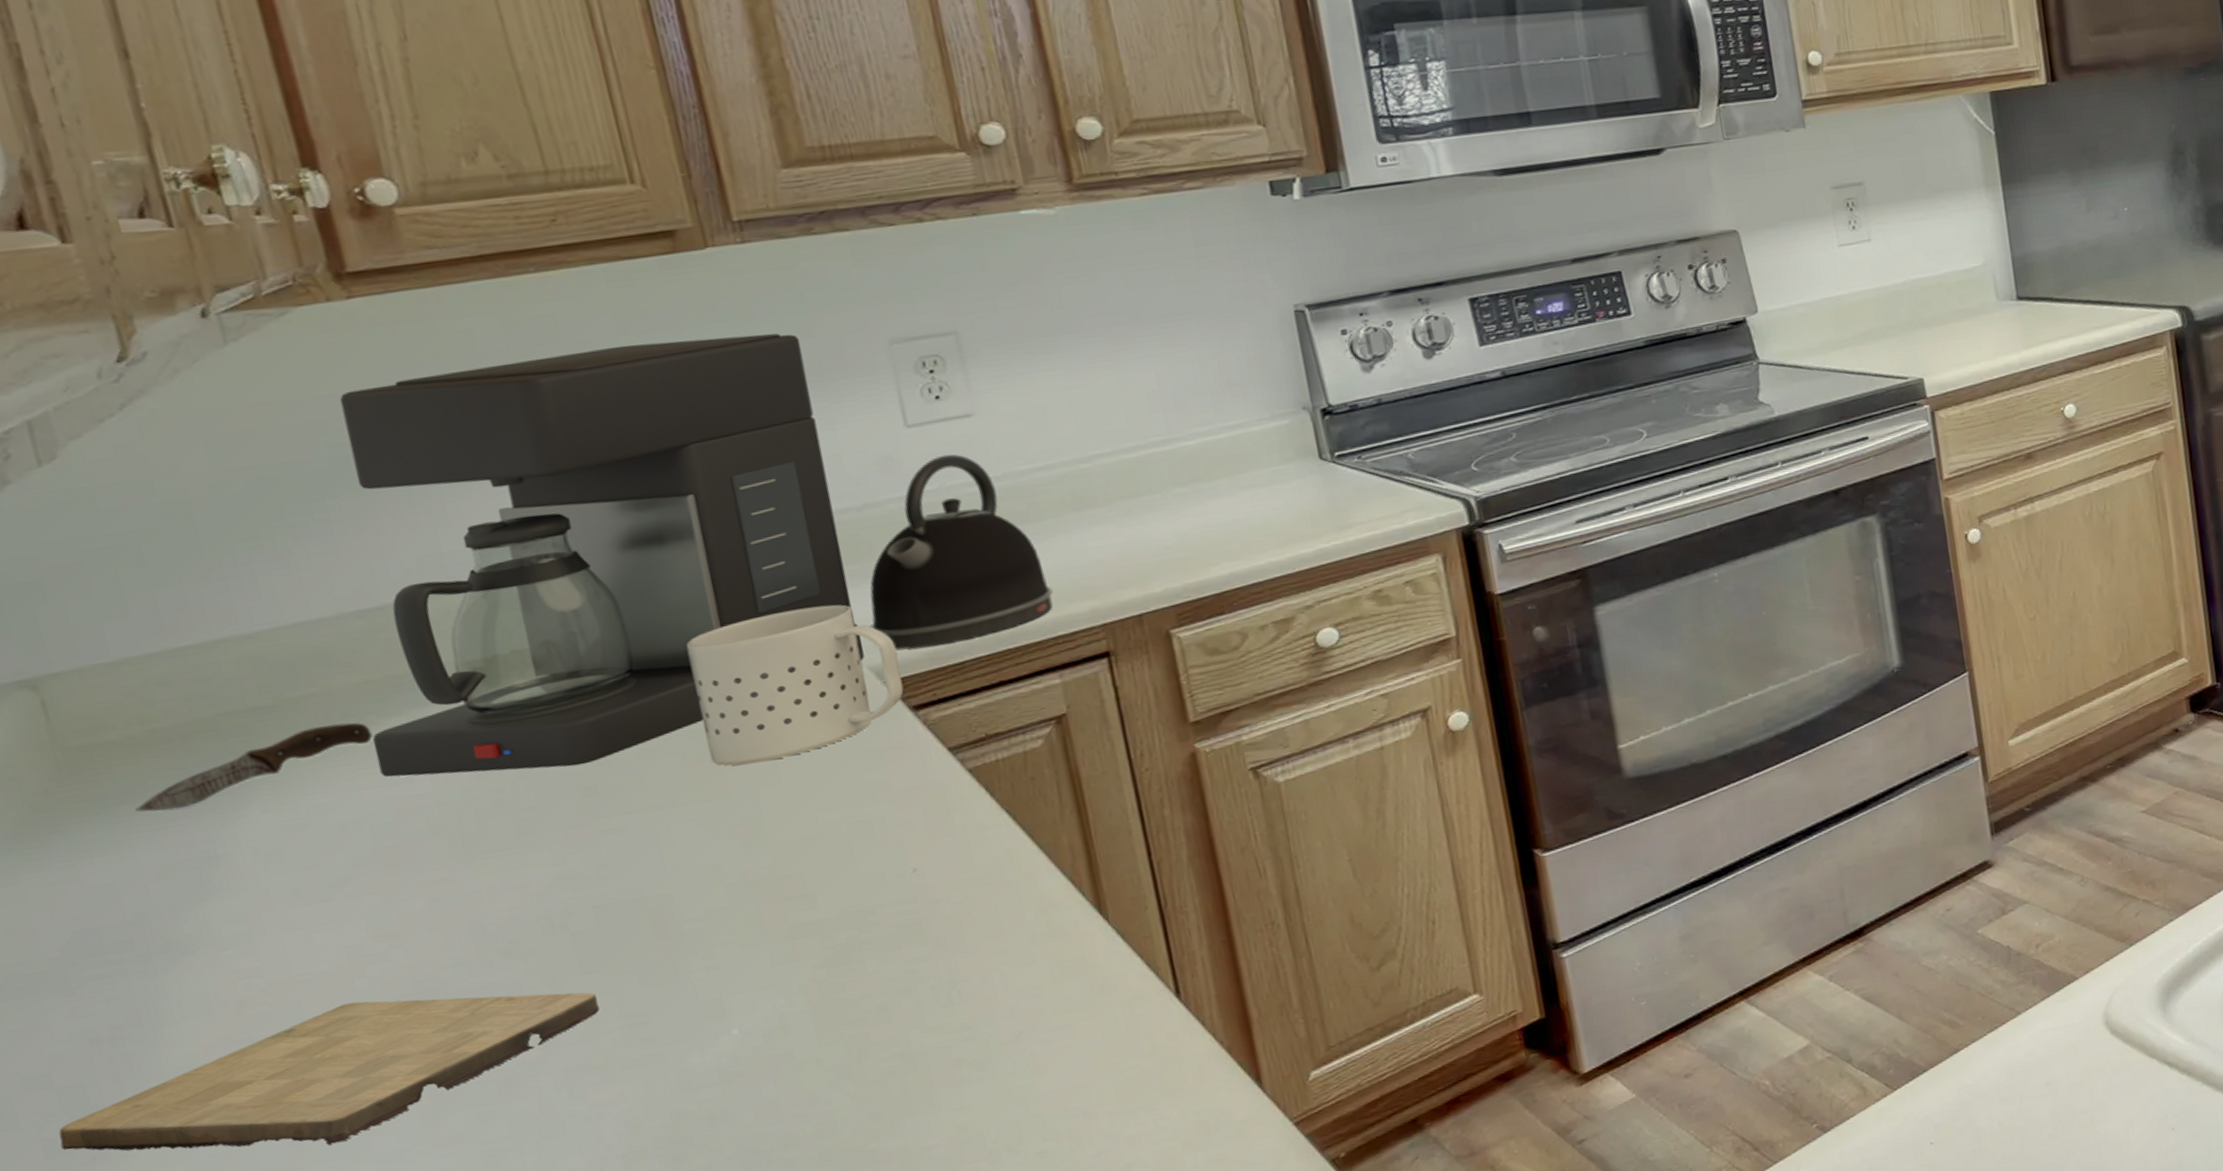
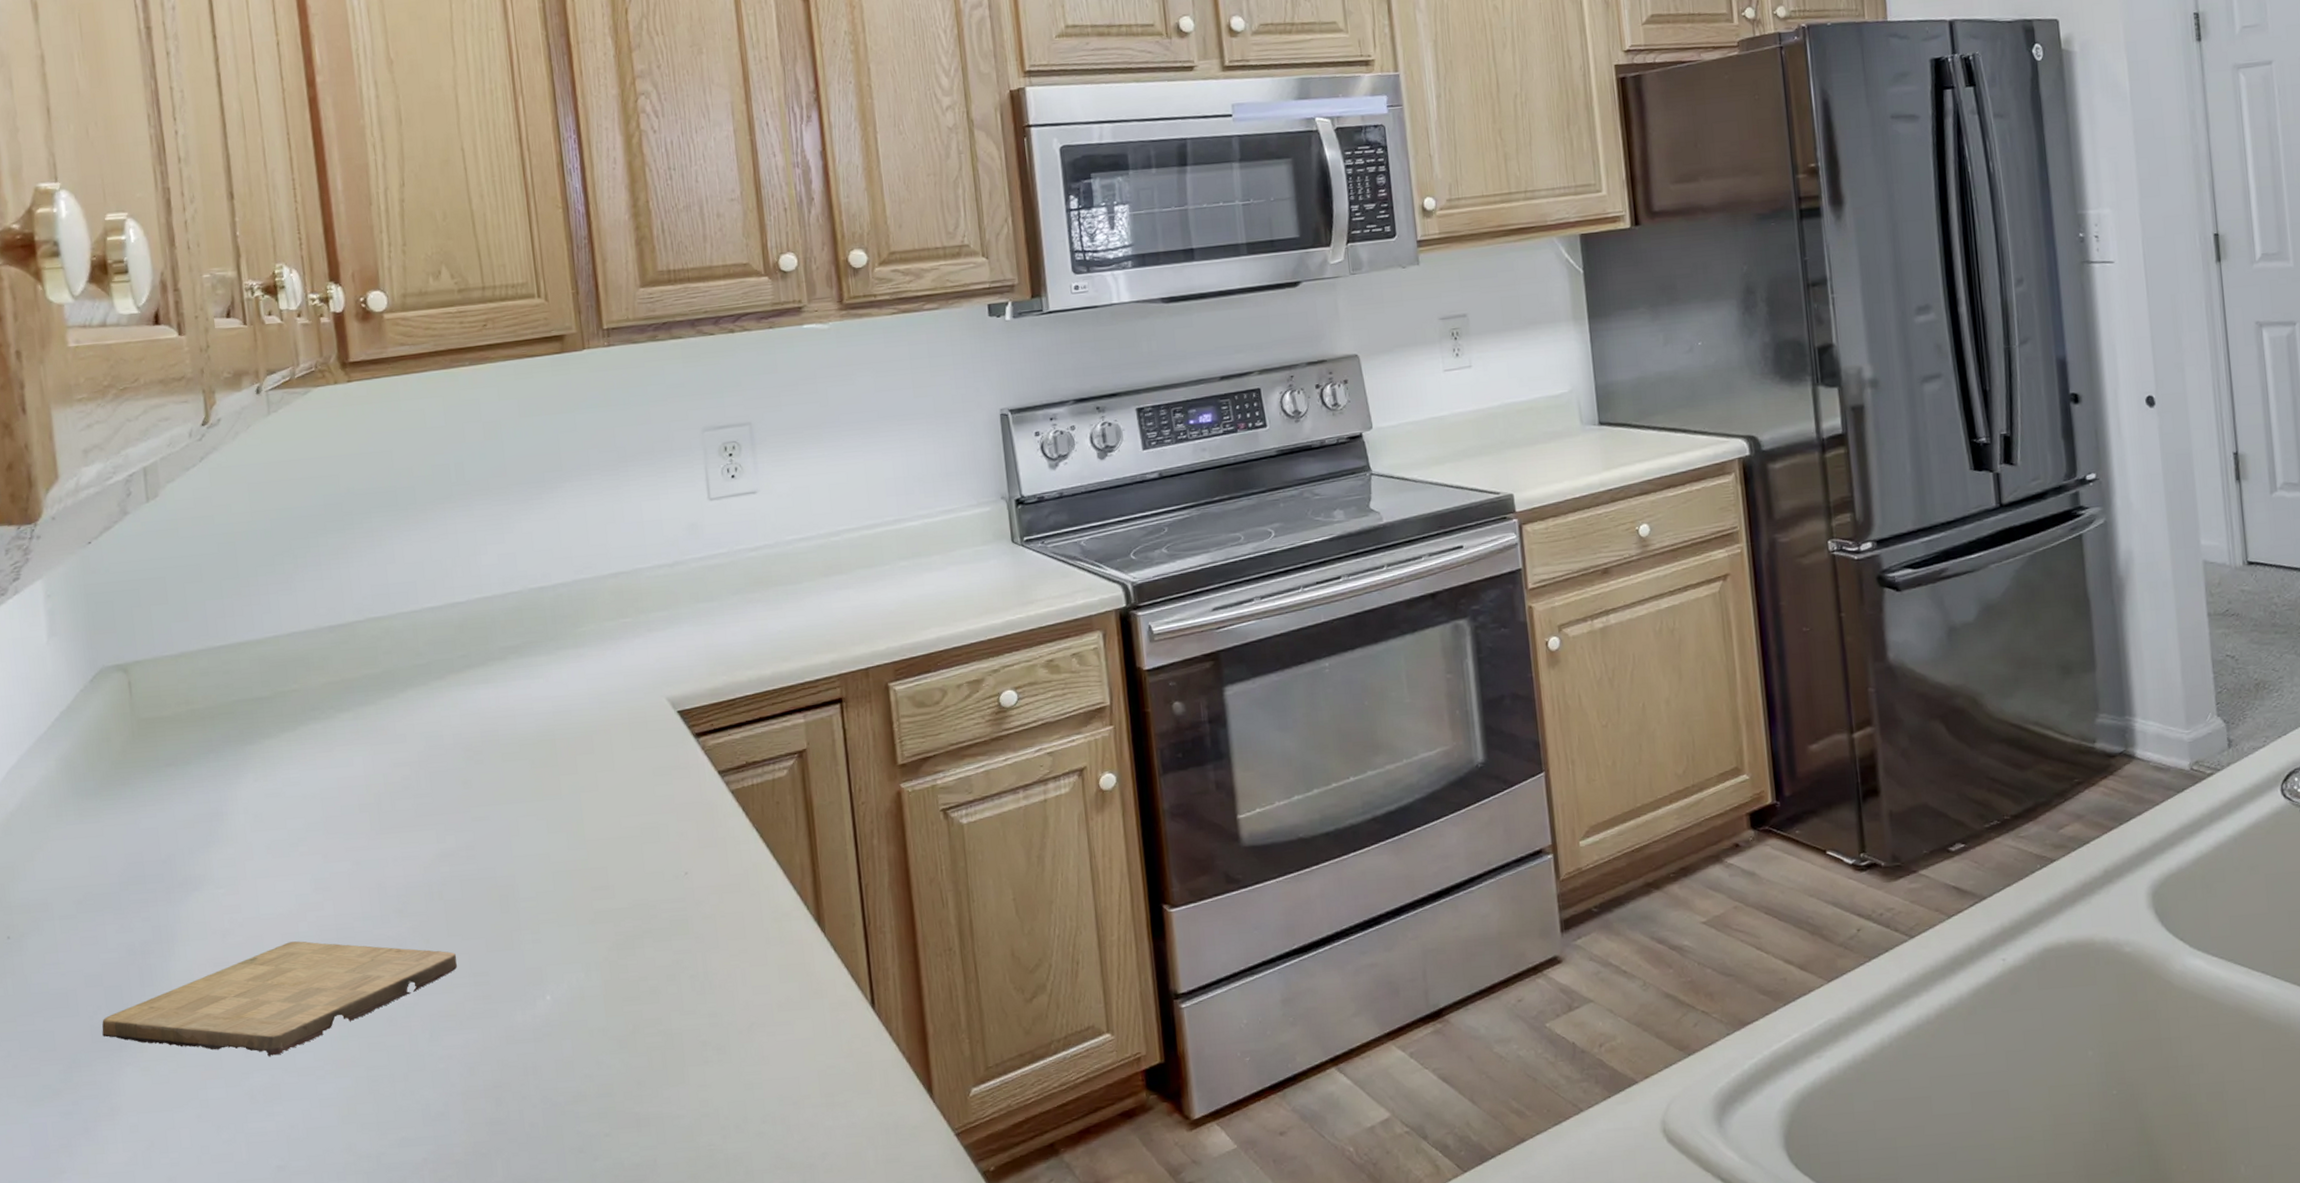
knife: present [135,722,373,813] -> none [176,714,330,774]
coffee maker: present [339,333,865,777] -> none [329,419,665,763]
mug: present [685,604,904,766] -> none [542,643,690,773]
kettle: present [869,454,1054,650] -> none [670,523,804,685]

